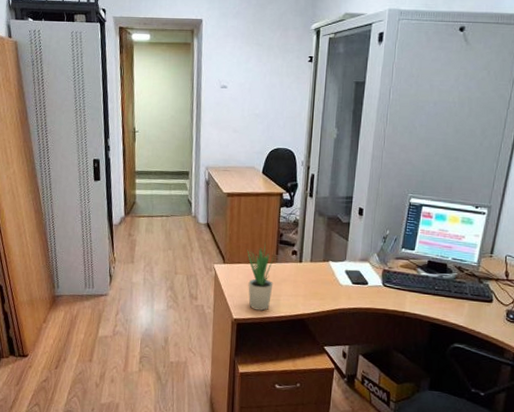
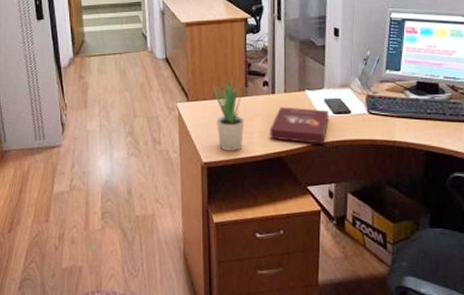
book: none [294,274,348,310] -> present [269,107,329,144]

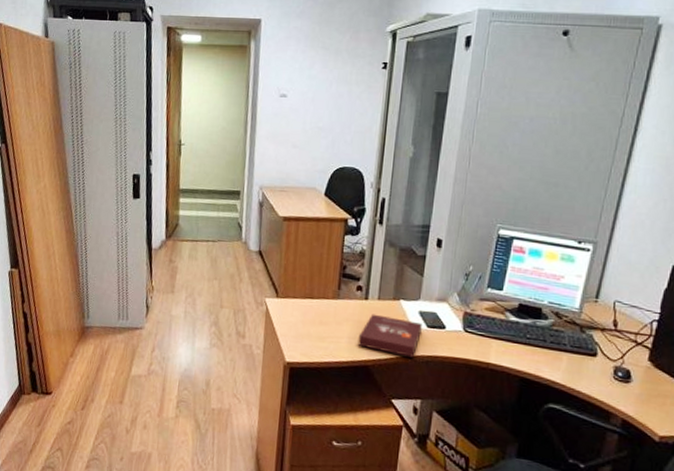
potted plant: present [212,73,245,151] -> none [304,274,336,354]

